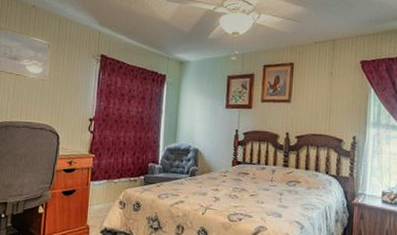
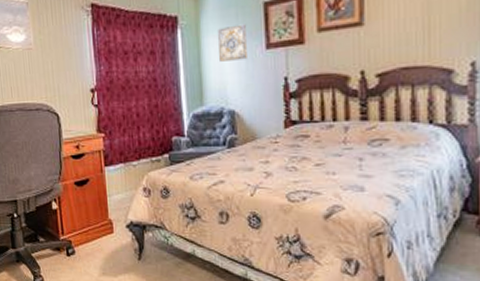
wall art: none [192,88,214,114] -> present [218,24,247,62]

